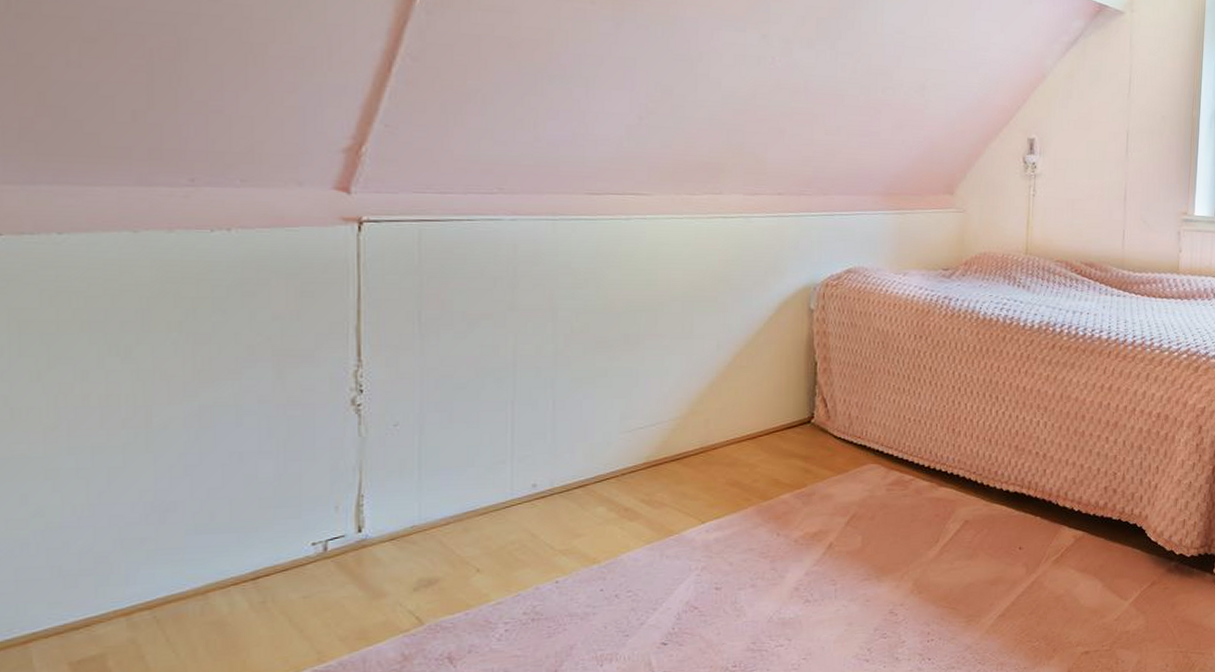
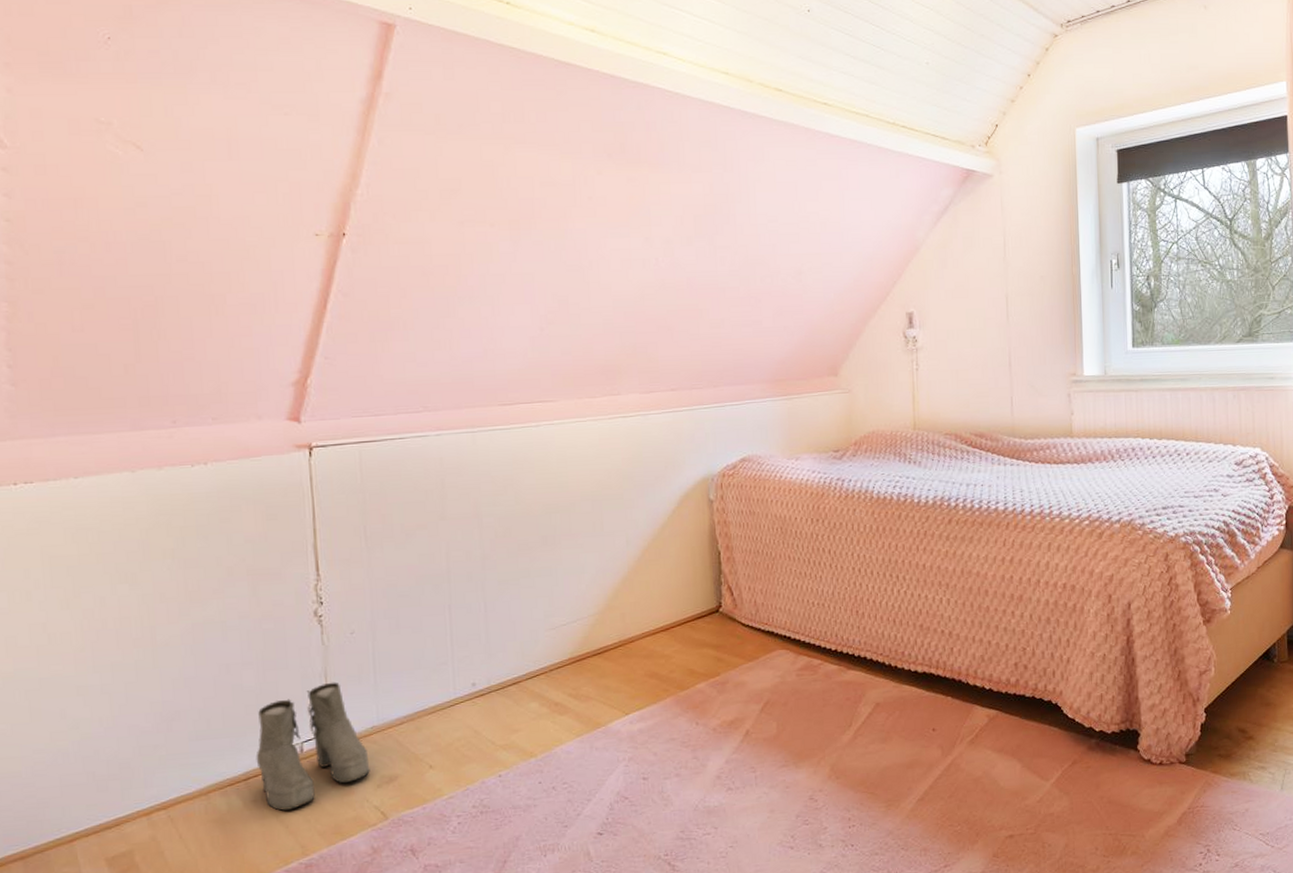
boots: none [268,476,406,613] -> present [256,682,370,811]

